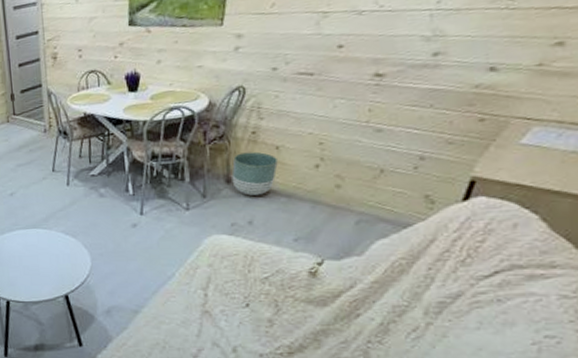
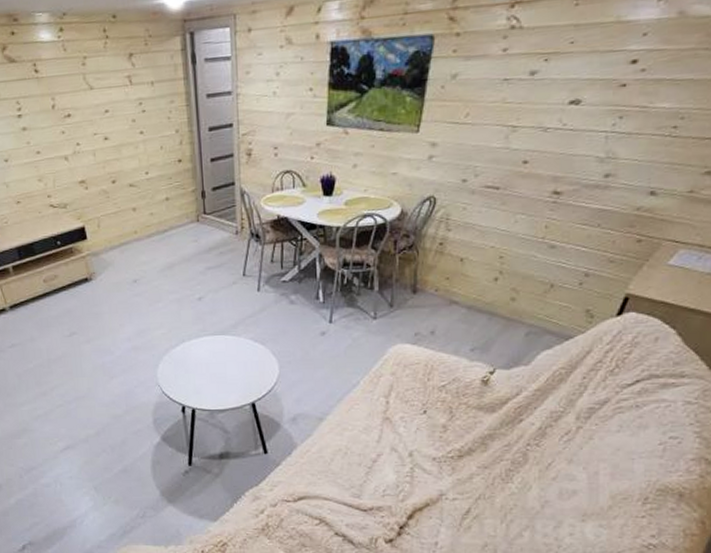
planter: present [231,151,278,196] -> none [418,263,461,306]

